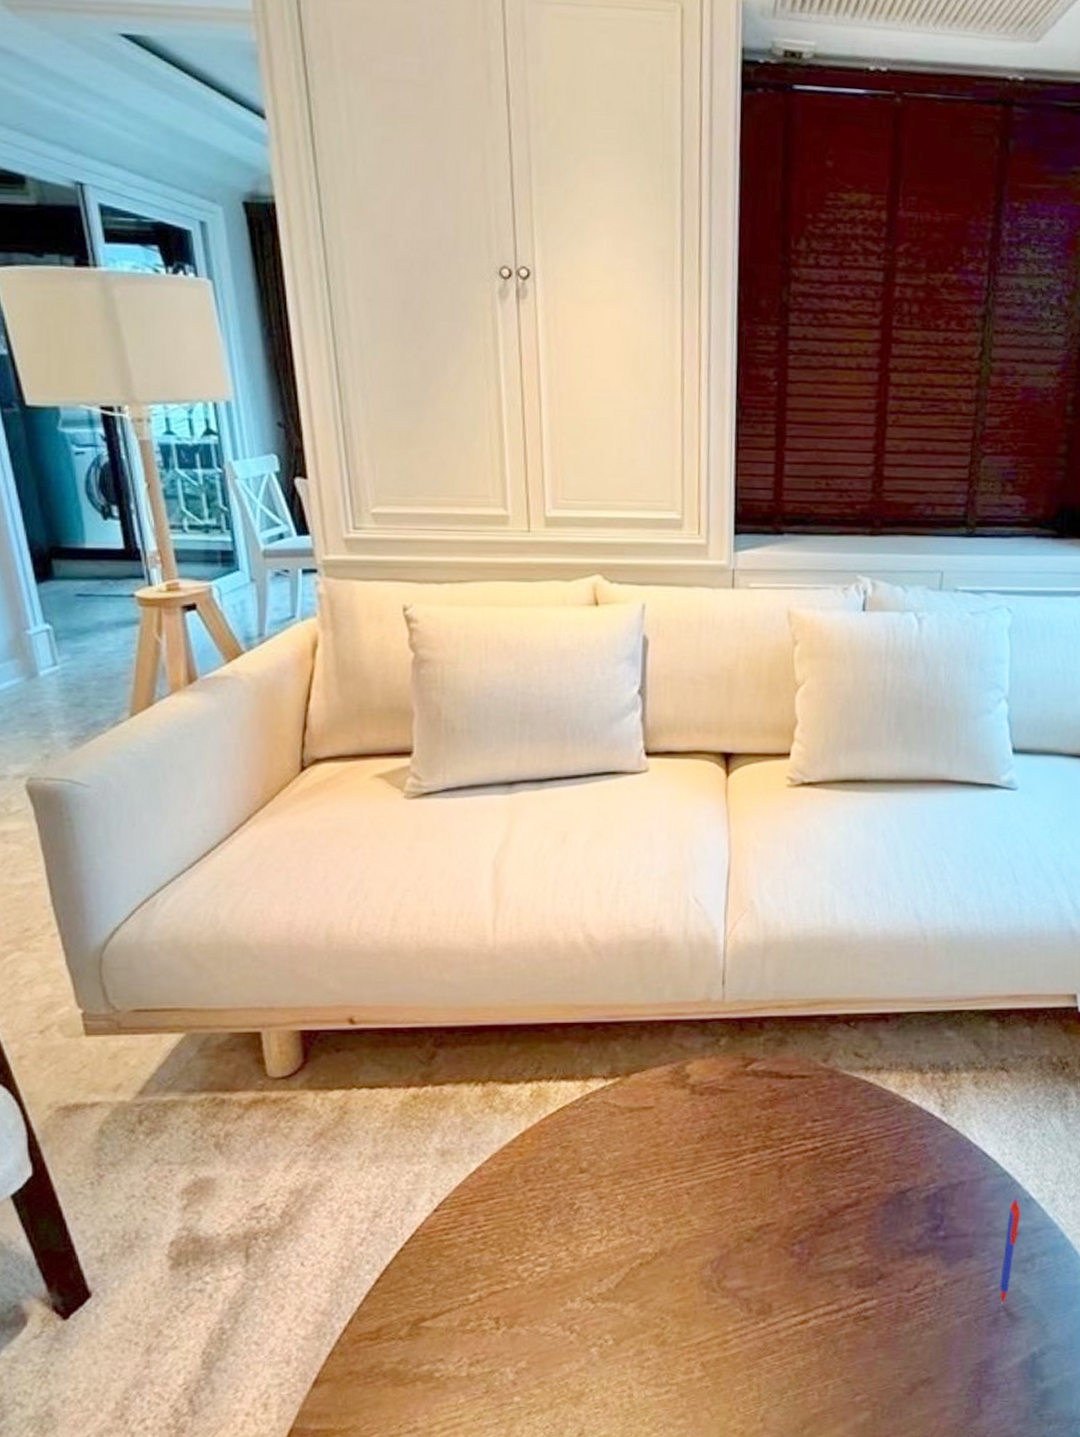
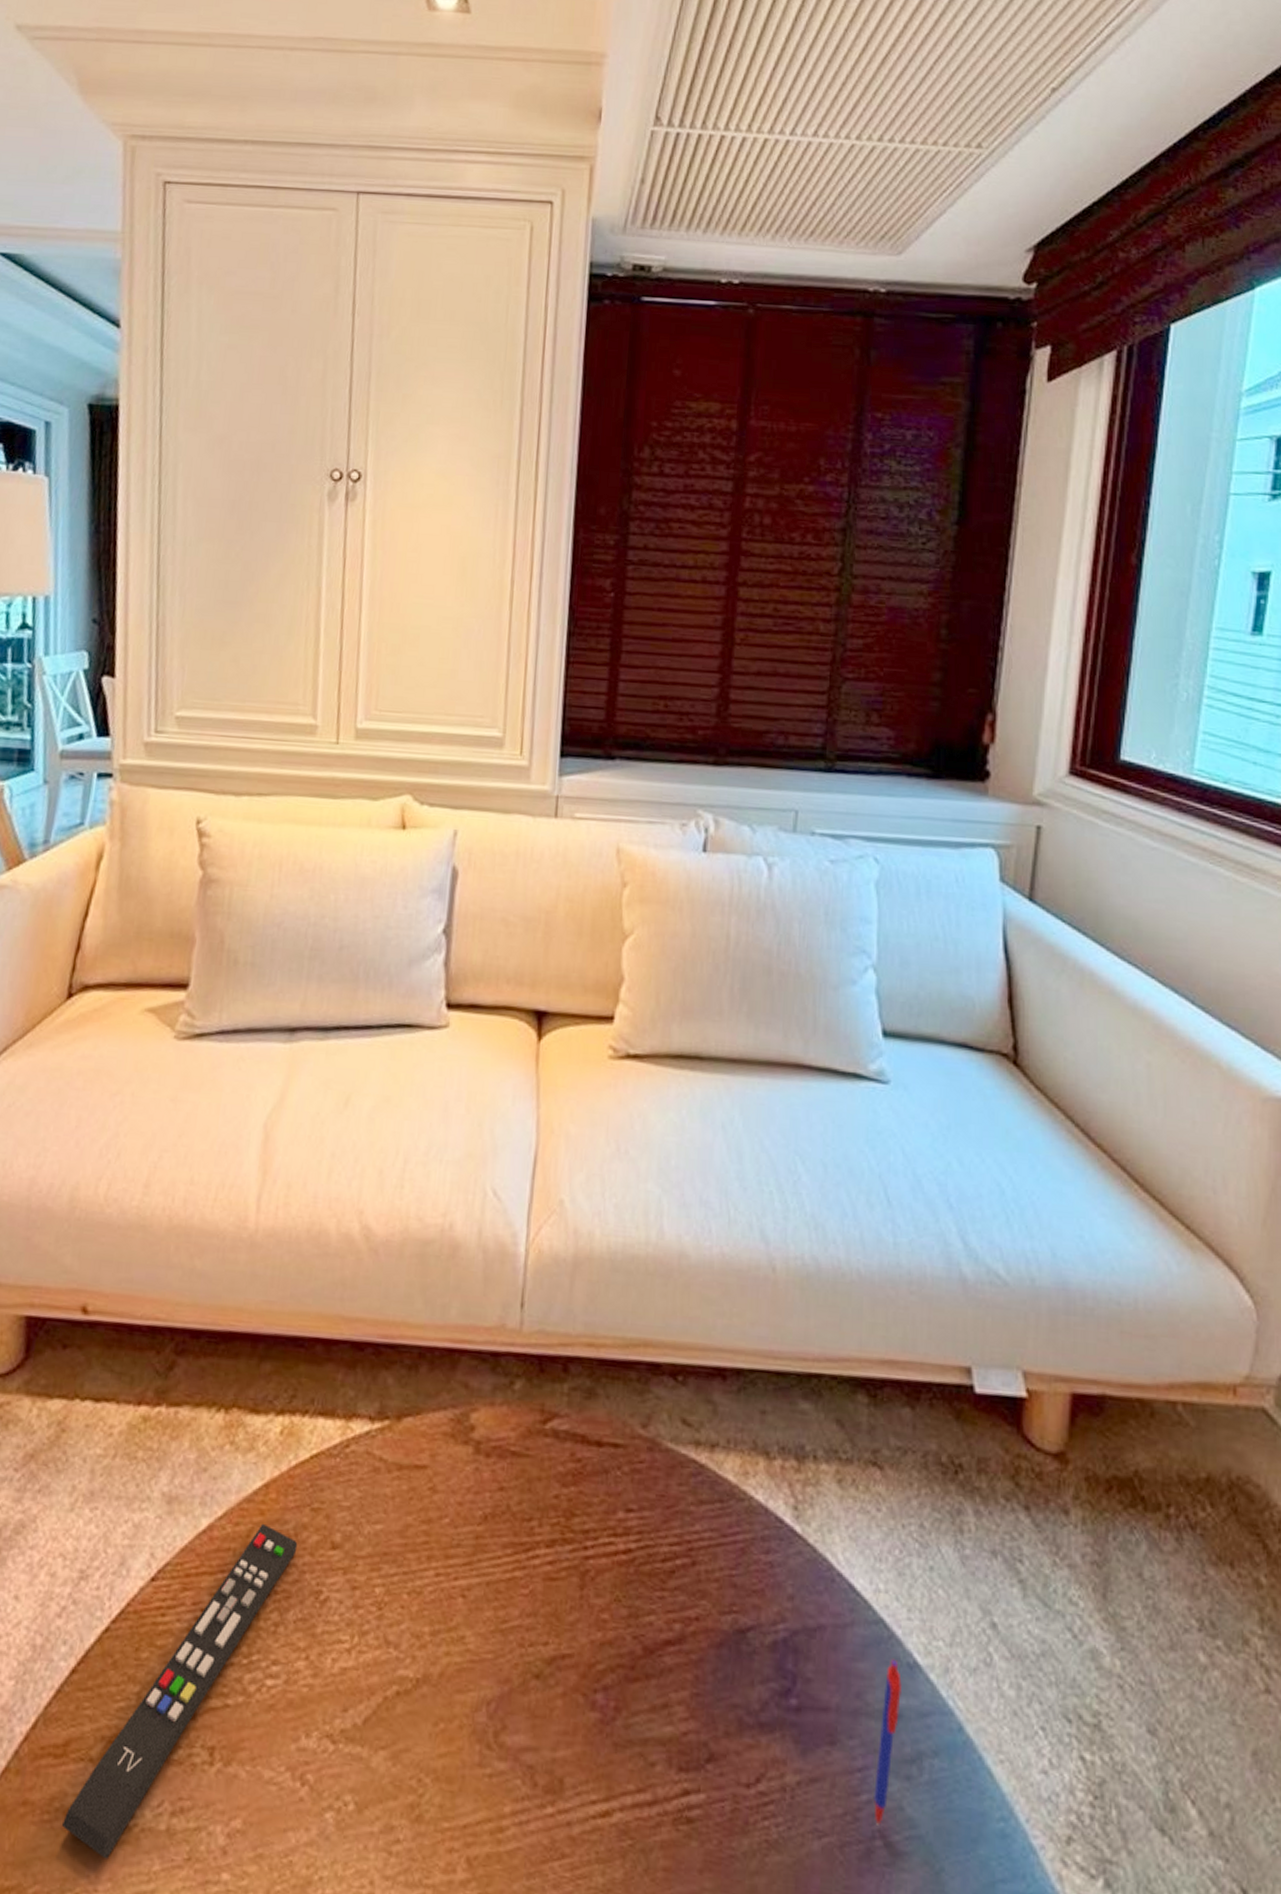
remote control: none [383,1161,552,1401] -> present [62,1523,298,1860]

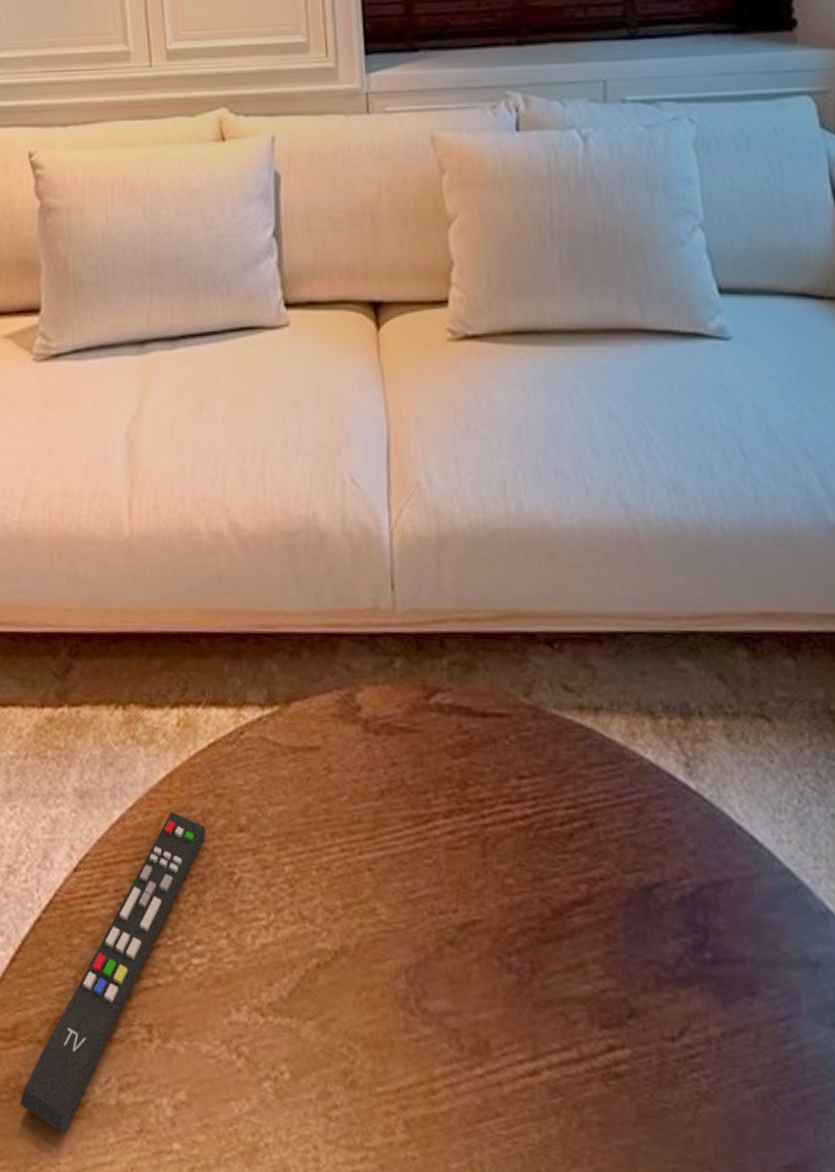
pen: present [874,1658,902,1825] -> none [798,907,818,1073]

